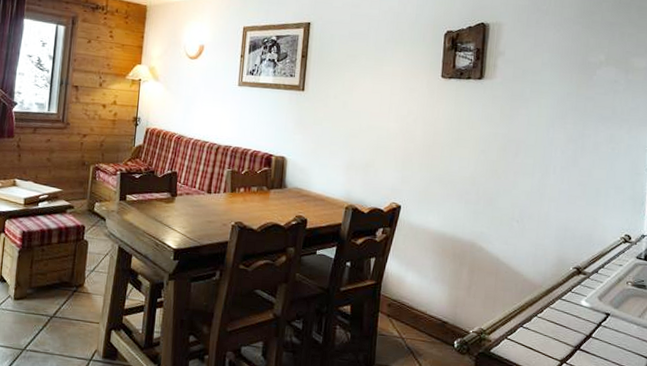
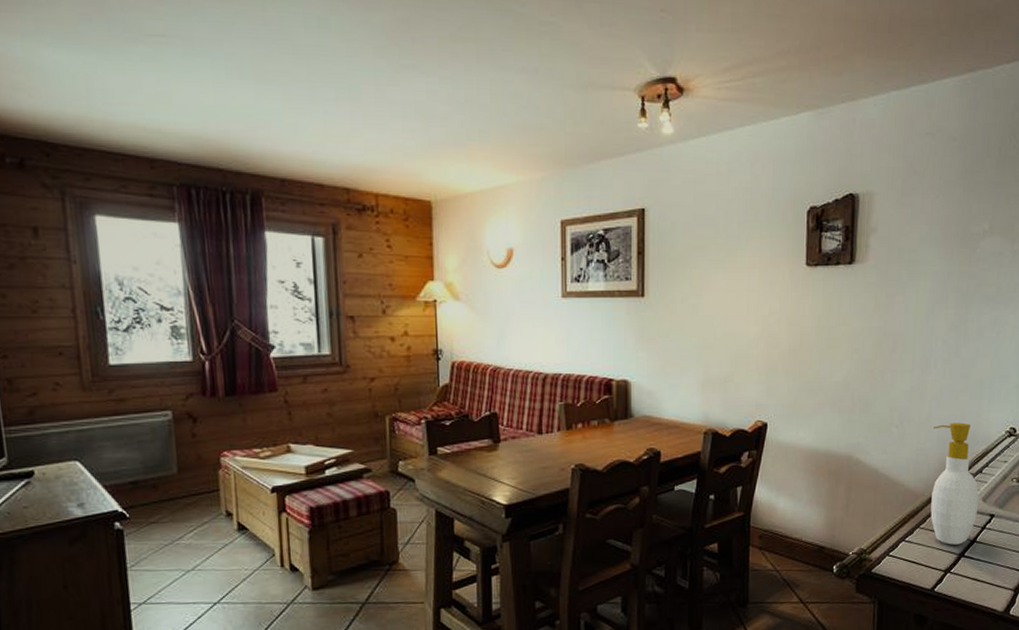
soap bottle: none [547,224,595,338] -> present [930,422,979,545]

